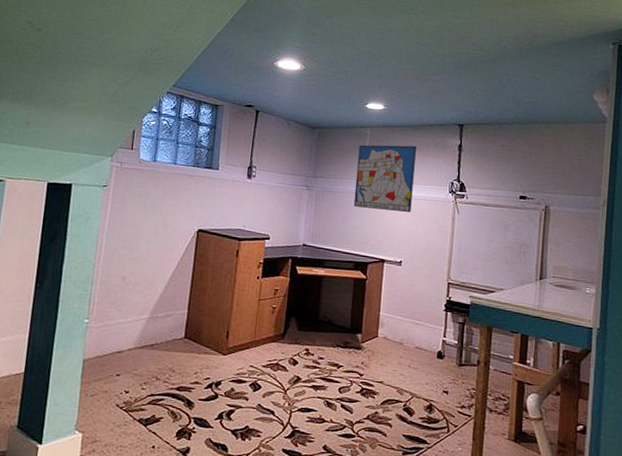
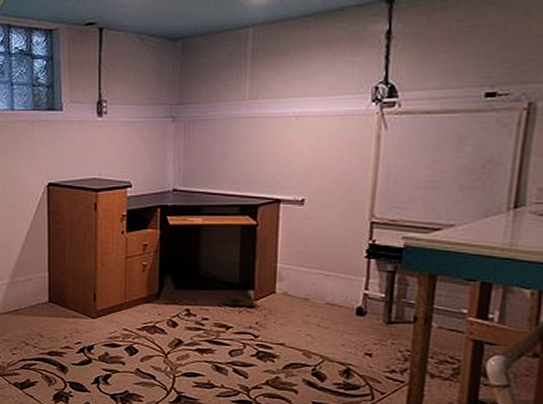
wall art: present [353,144,416,212] -> none [235,41,321,136]

